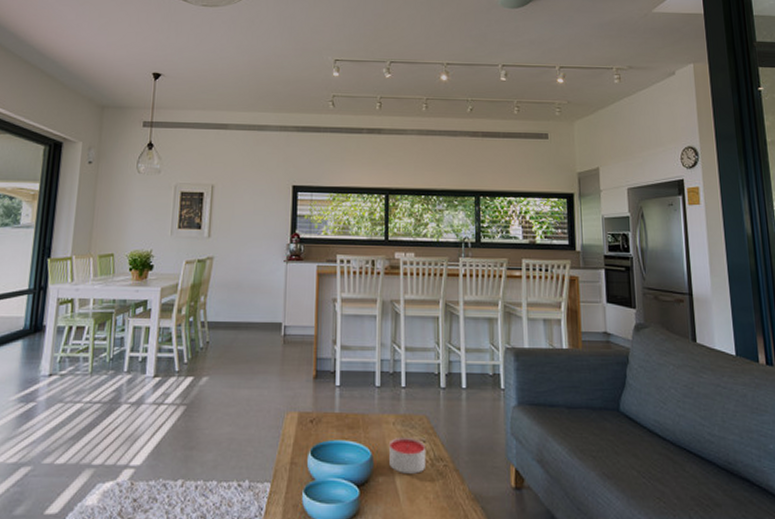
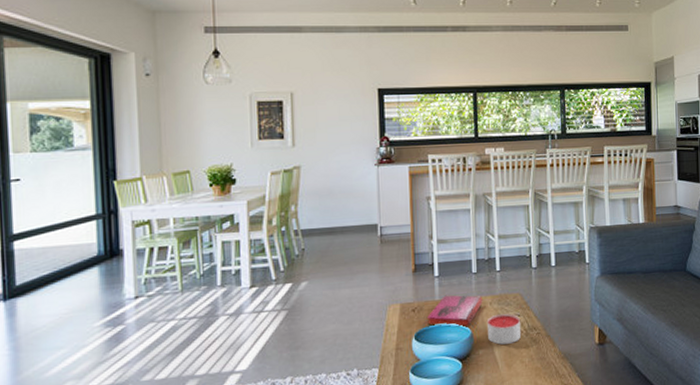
hardback book: none [325,408,386,448] -> present [427,295,483,328]

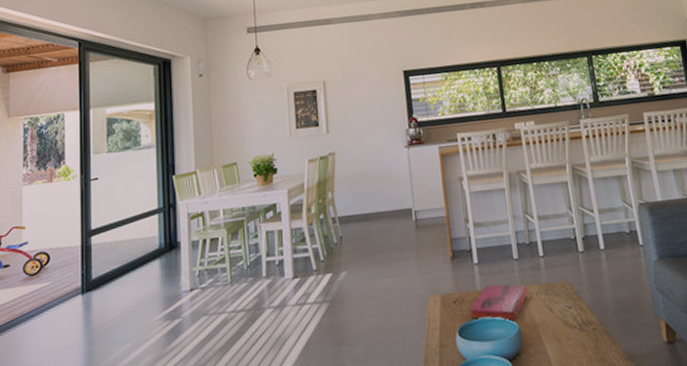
candle: present [487,313,520,345] -> none [535,305,575,343]

